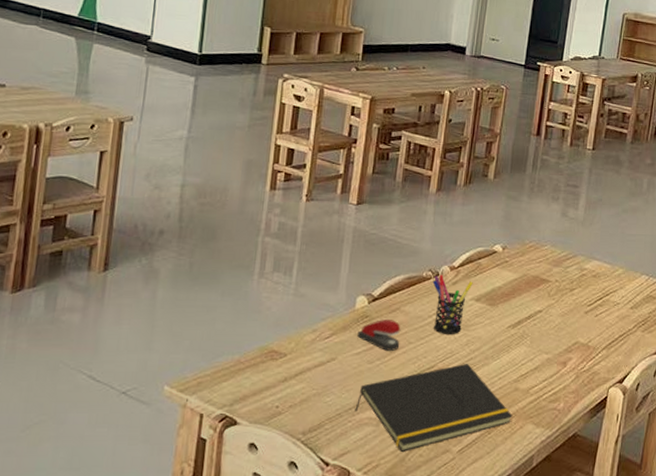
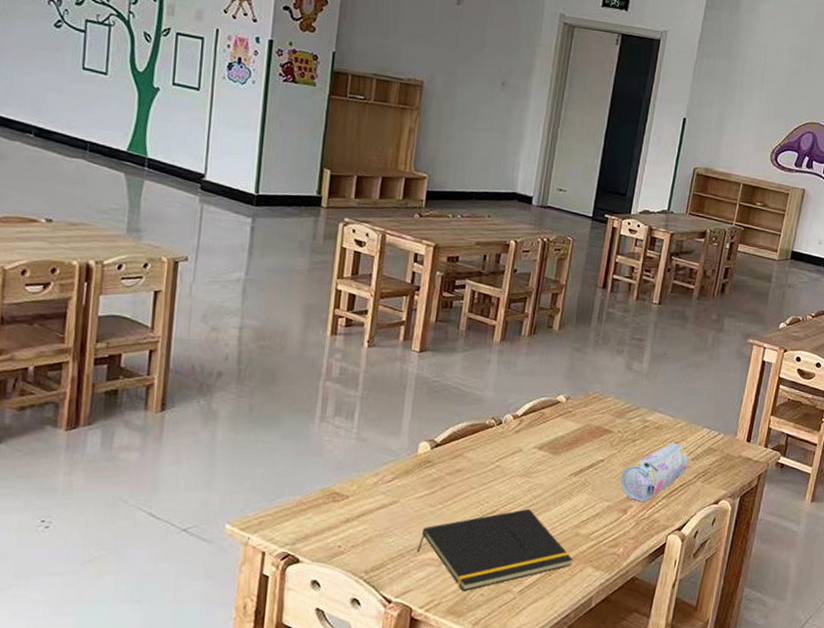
stapler: present [357,319,401,351] -> none [420,465,464,495]
pen holder: present [432,274,473,334] -> none [495,422,536,481]
pencil case: none [559,290,628,354] -> present [621,442,689,502]

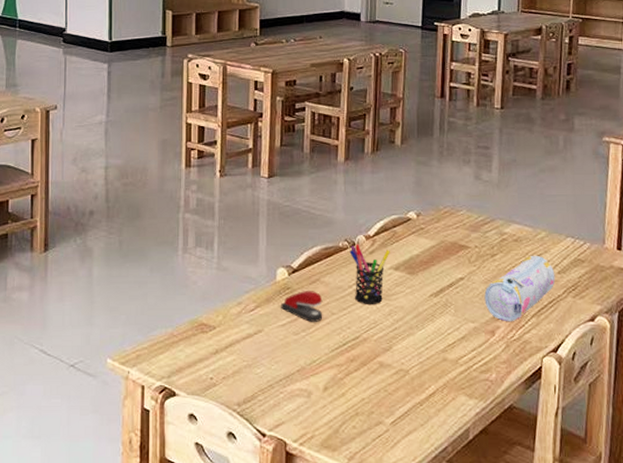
notepad: present [417,508,573,591] -> none [285,333,444,423]
stapler: none [420,465,464,495] -> present [281,291,323,322]
pen holder: none [495,422,536,481] -> present [349,244,390,304]

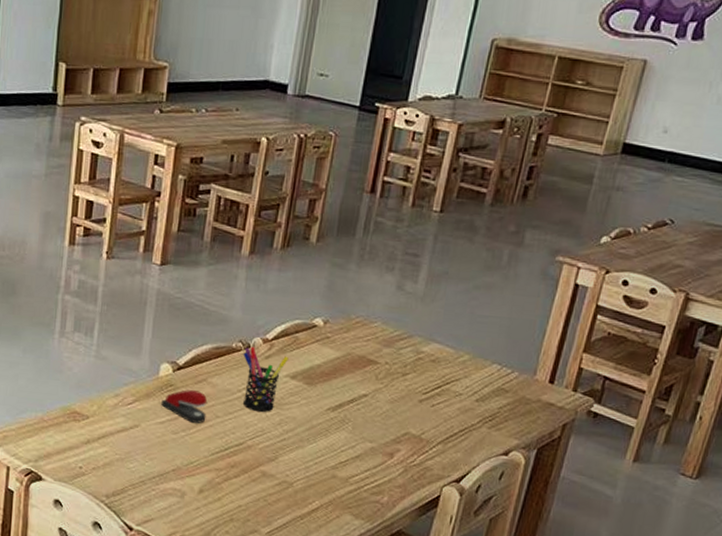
pencil case: present [484,255,555,322] -> none [387,378,472,447]

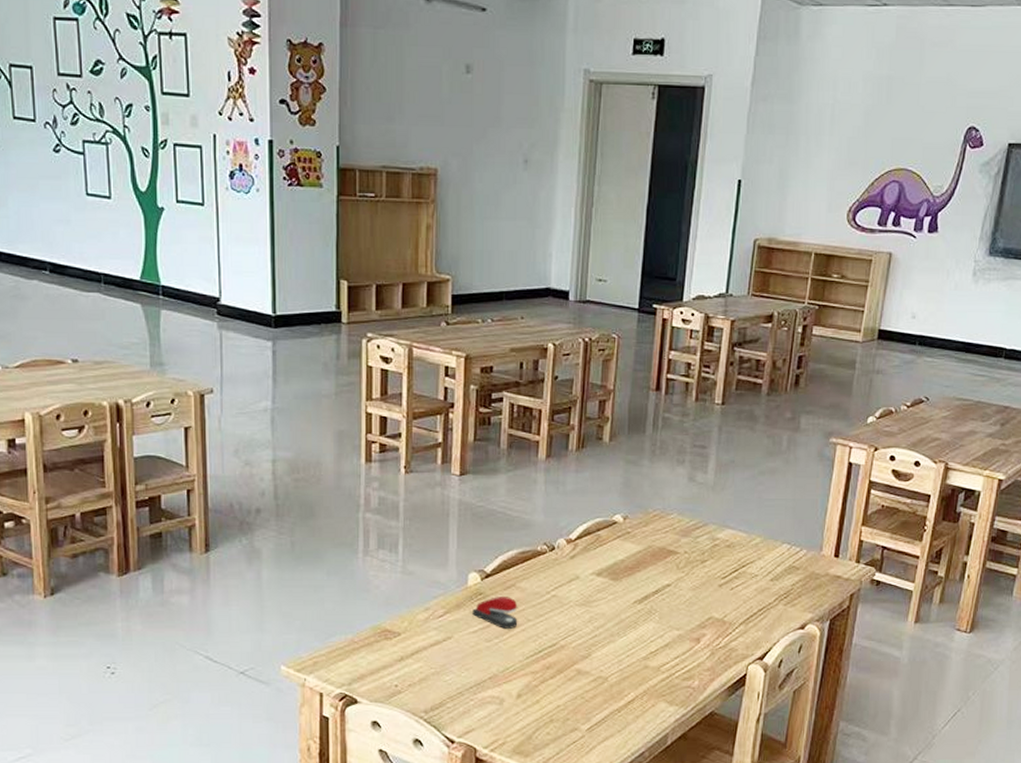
pen holder: present [243,346,289,412] -> none [548,548,593,611]

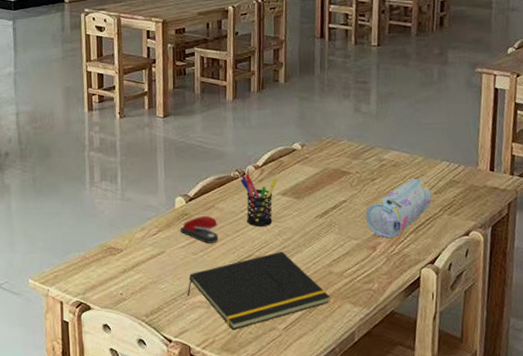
notepad: none [476,640,643,730] -> present [187,251,330,330]
pen holder: none [548,548,593,611] -> present [240,173,278,226]
pencil case: none [691,561,767,630] -> present [366,178,432,239]

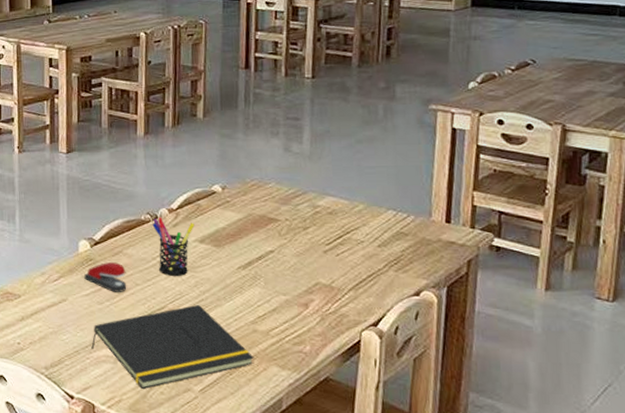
pencil case: present [366,178,432,239] -> none [296,228,375,296]

